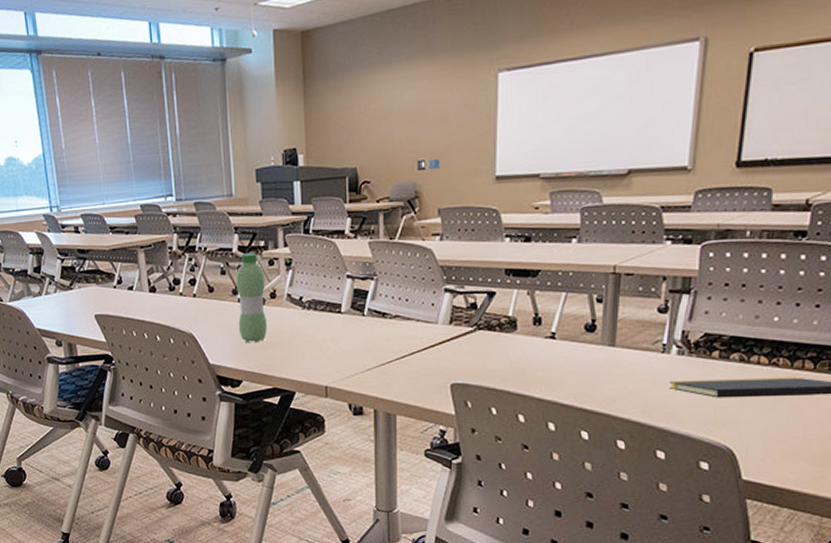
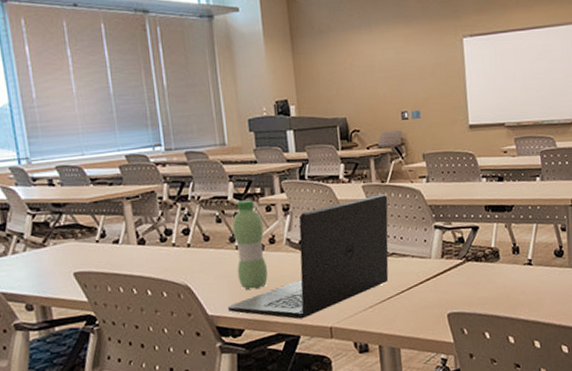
laptop: none [228,251,395,376] -> present [228,193,389,319]

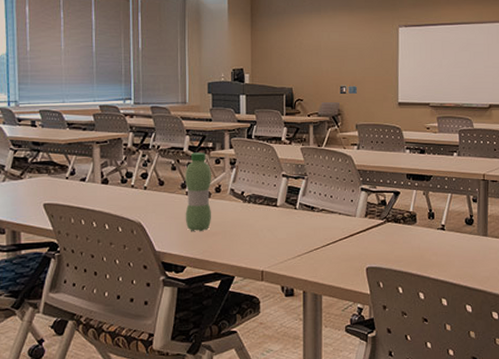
laptop: present [228,193,389,319] -> none [174,156,322,261]

